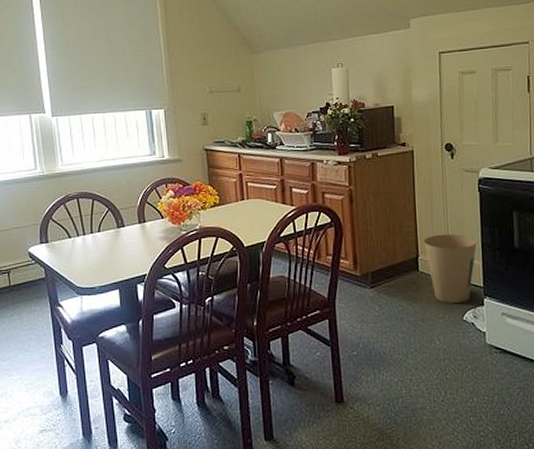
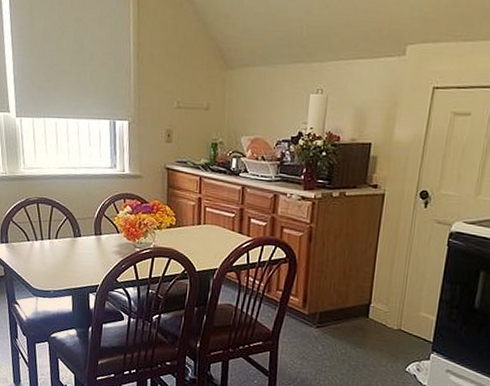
trash can: present [423,234,477,303] -> none [378,284,435,355]

